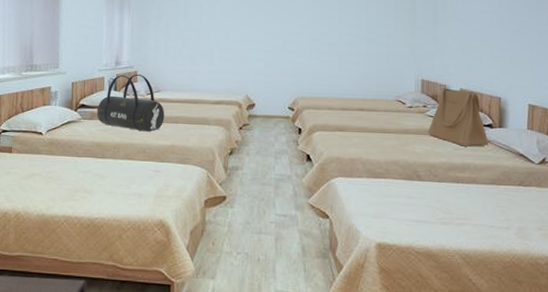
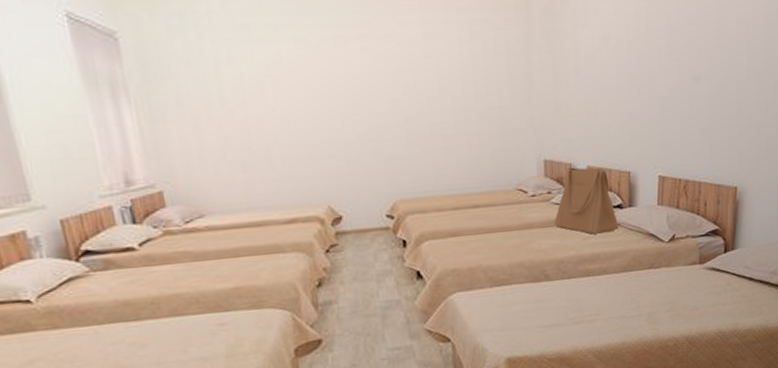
duffel bag: present [96,73,165,132] -> none [111,194,219,275]

